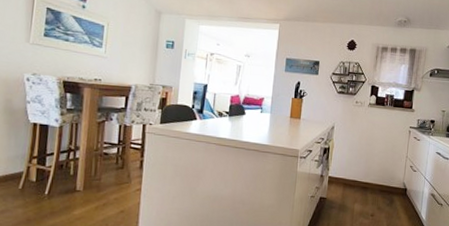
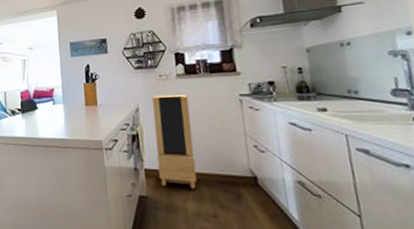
storage cabinet: none [338,118,373,195] -> present [152,94,197,190]

